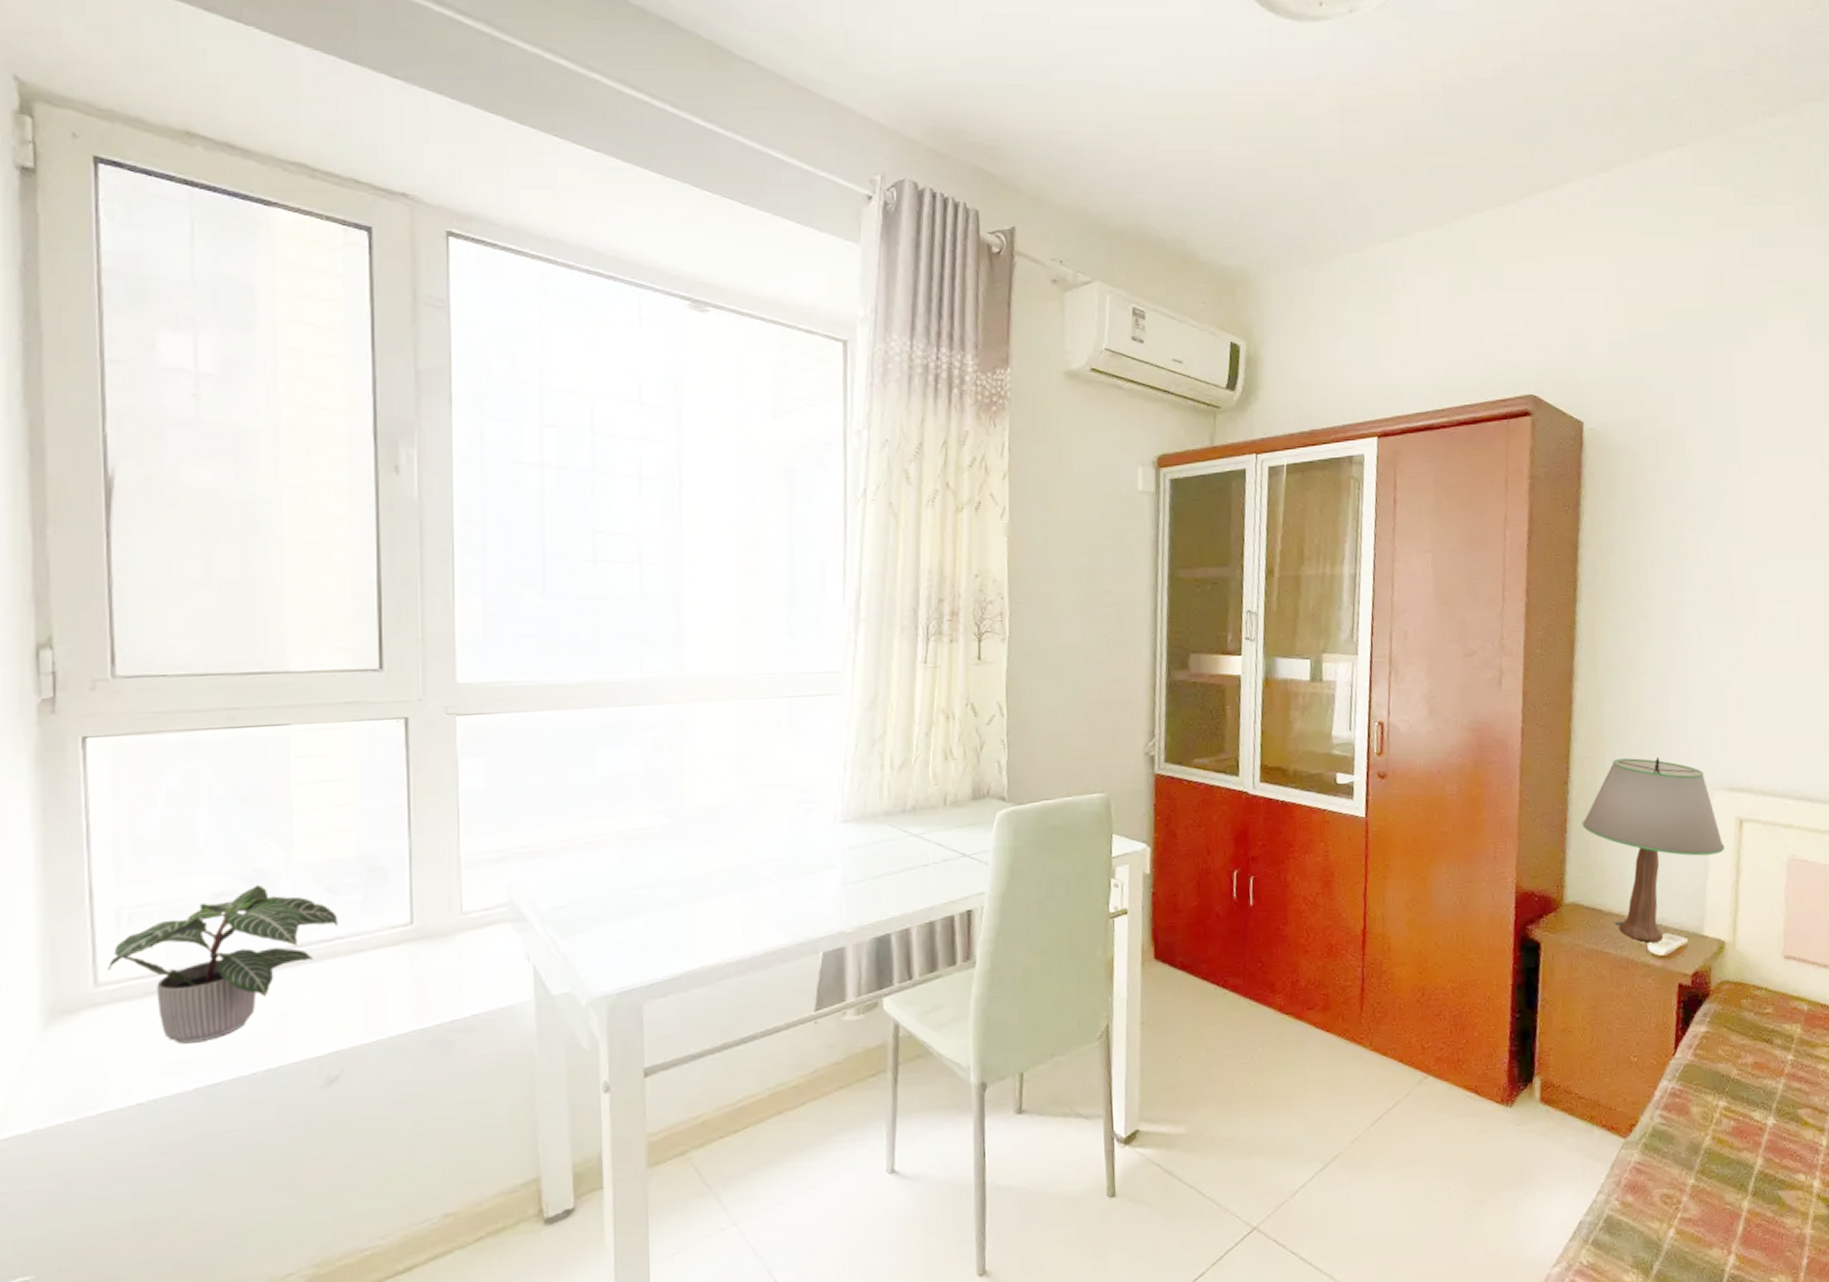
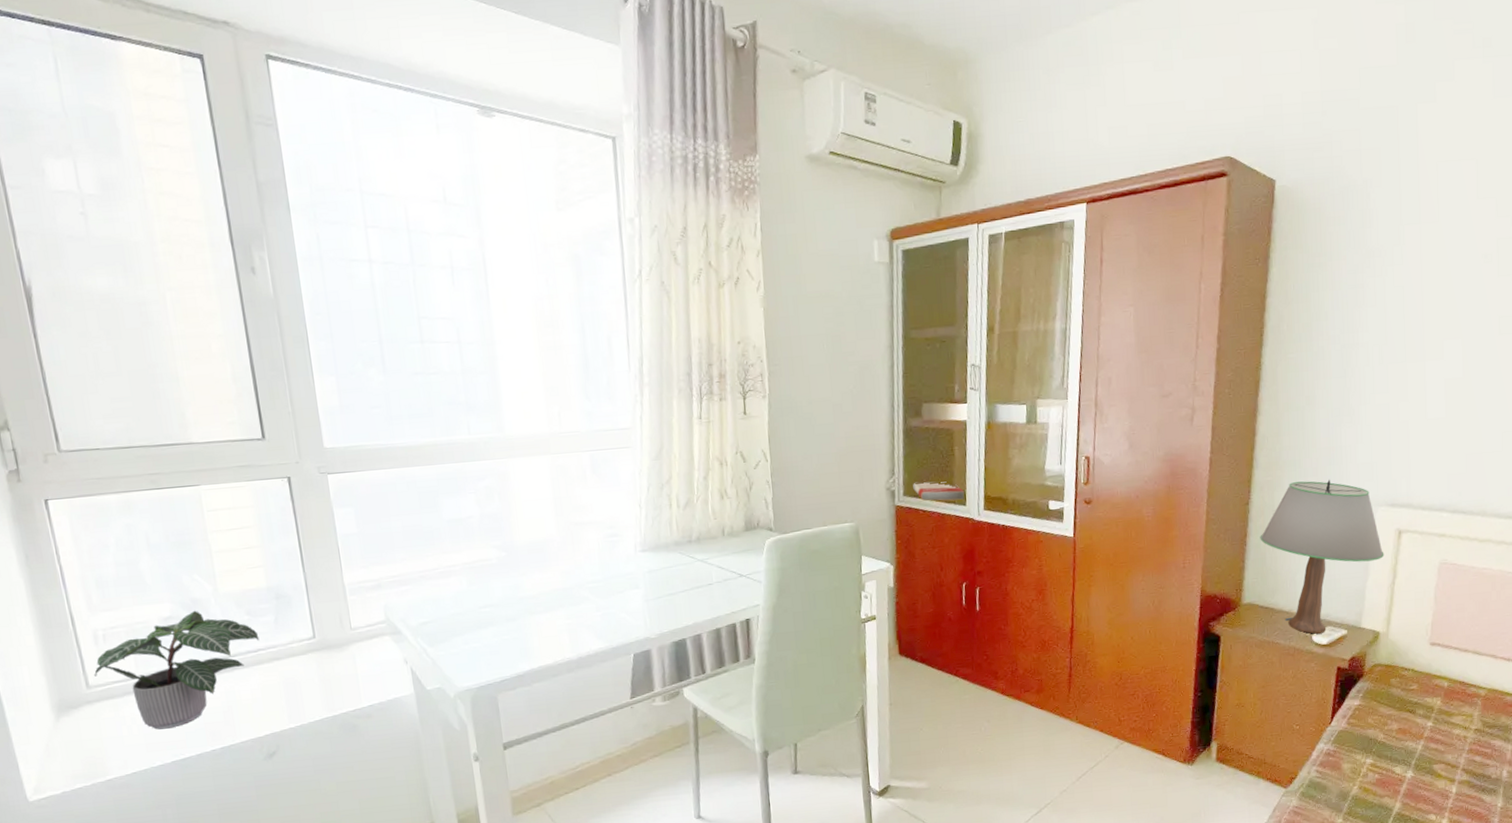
book: none [1176,746,1238,770] -> present [913,481,965,501]

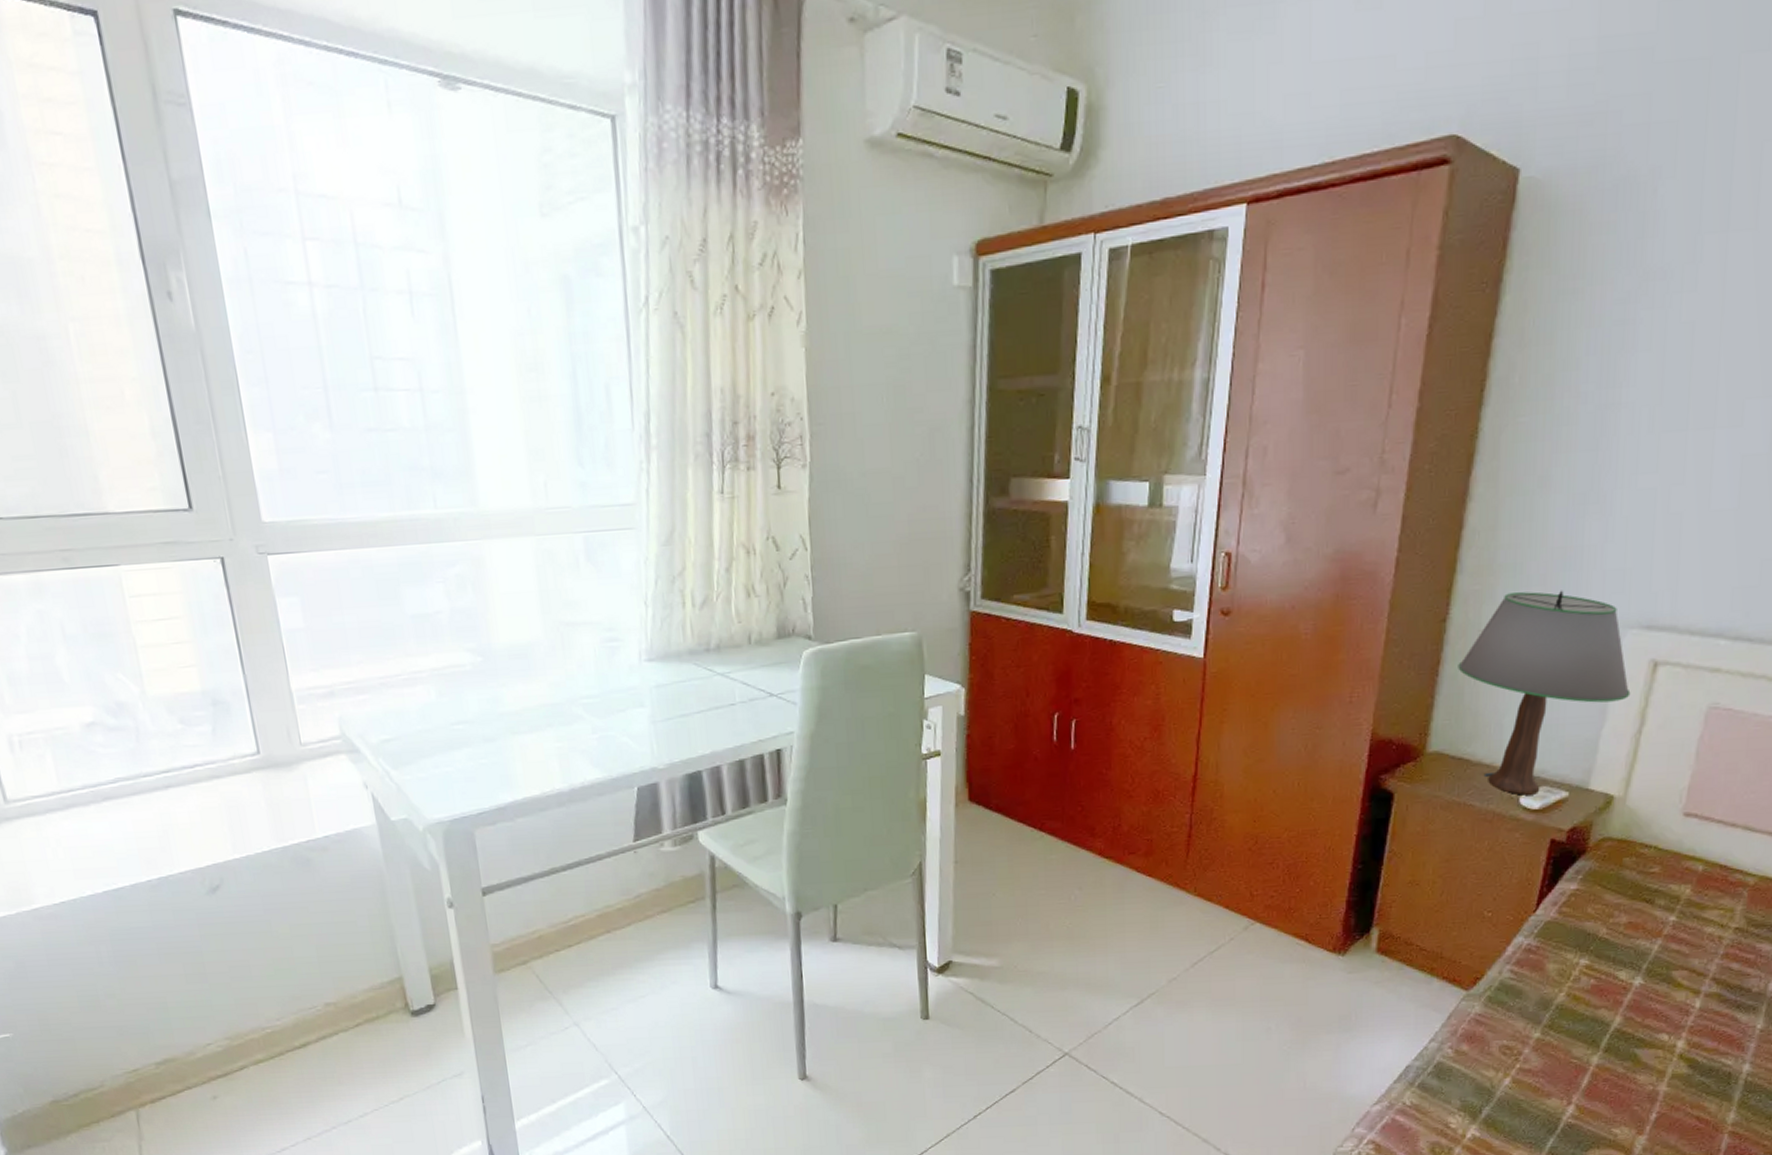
potted plant: present [93,610,260,729] -> none [11,715,196,854]
book: present [913,481,965,501] -> none [994,581,1062,607]

